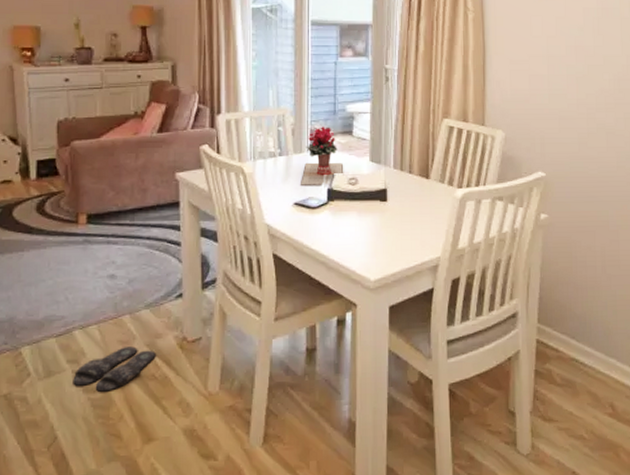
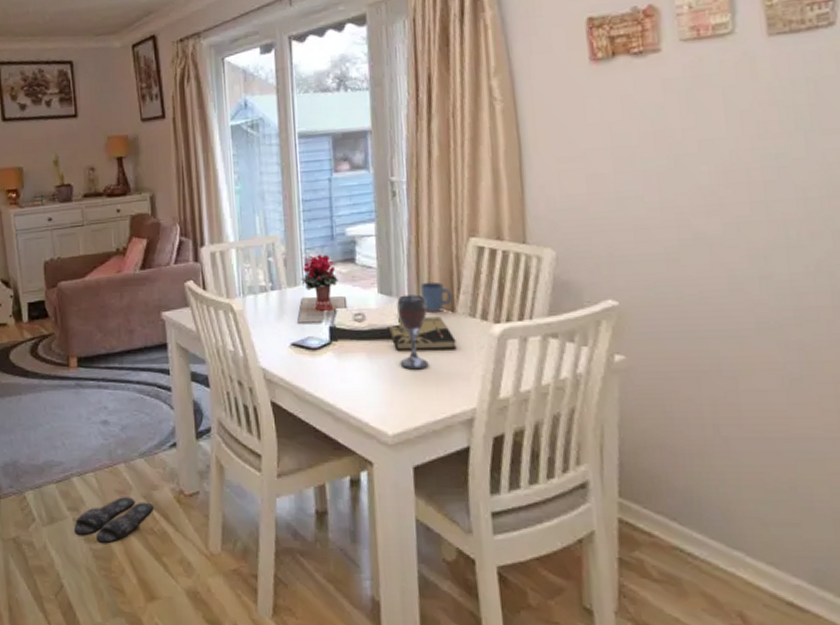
book: none [376,182,429,210] -> present [388,316,457,351]
cup: none [384,163,408,226] -> present [397,294,429,370]
mug: none [403,153,428,178] -> present [420,281,453,312]

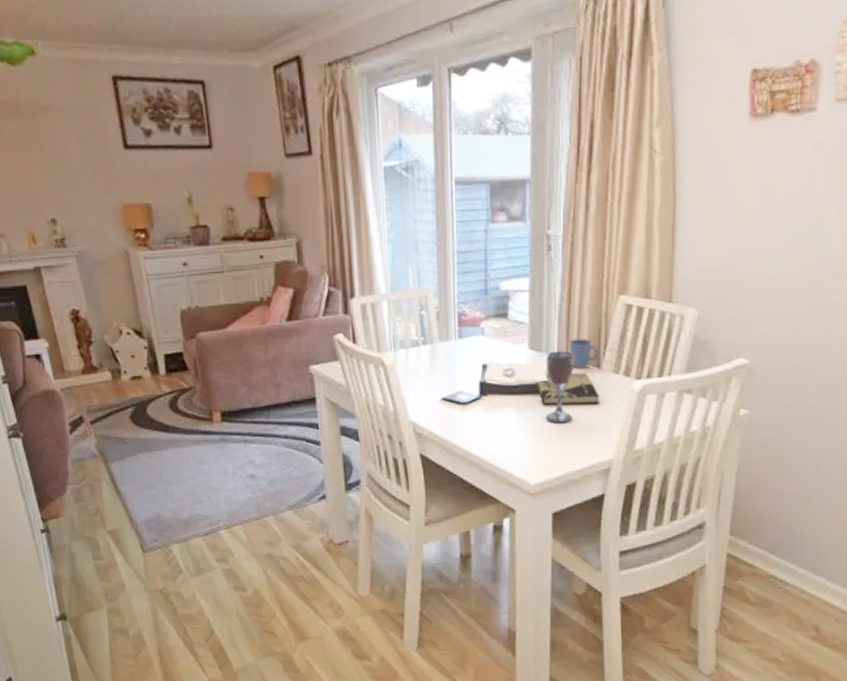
slippers: present [74,497,153,543] -> none [223,548,303,590]
potted flower: present [297,254,348,323] -> none [448,309,499,378]

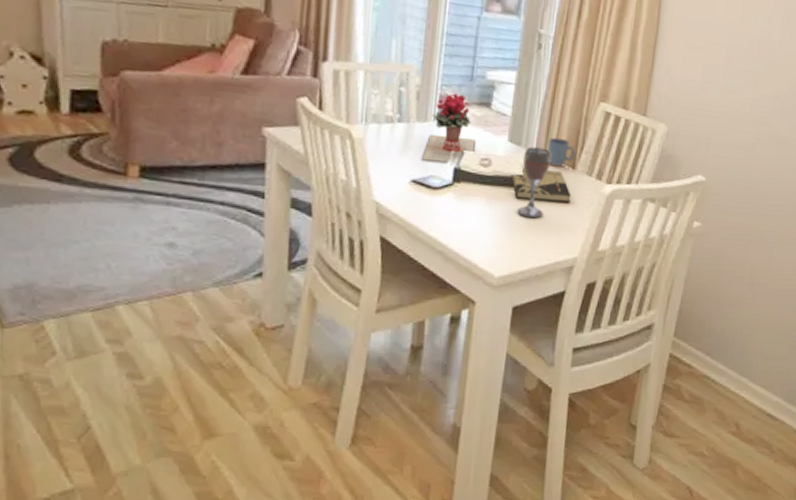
potted flower: none [448,309,499,378] -> present [422,93,476,163]

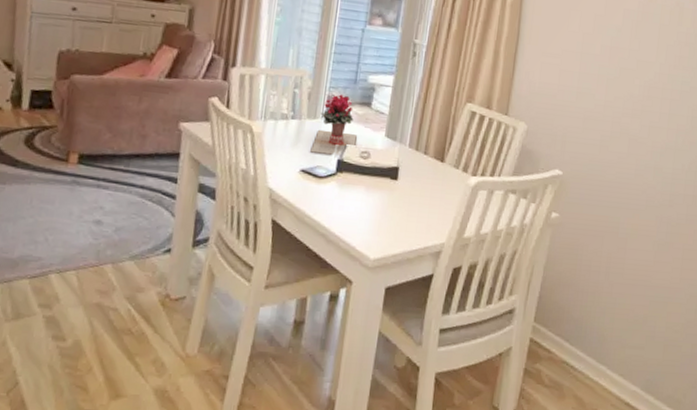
book: present [511,168,571,204] -> none [387,160,440,194]
cup: present [517,146,552,218] -> none [391,141,423,206]
mug: present [547,137,576,167] -> none [420,133,445,160]

